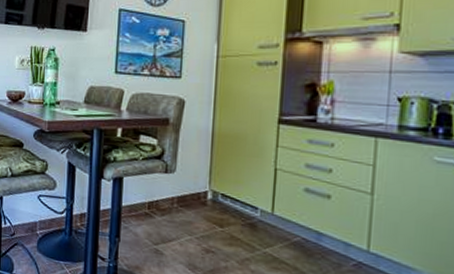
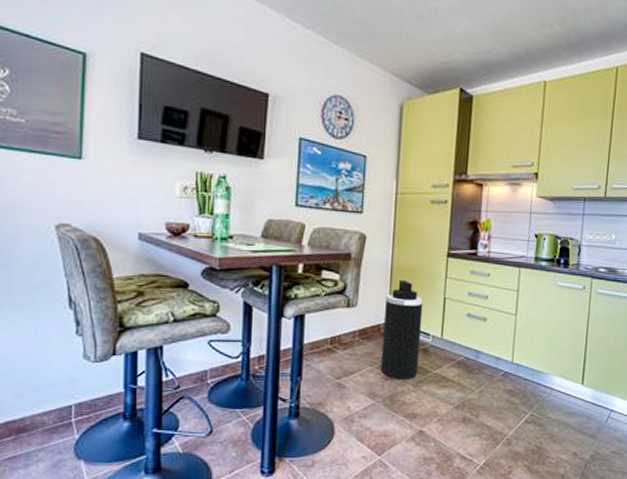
trash can: none [201,146,250,256] -> present [380,279,423,380]

